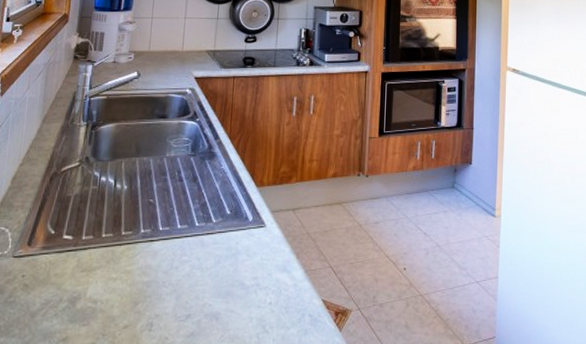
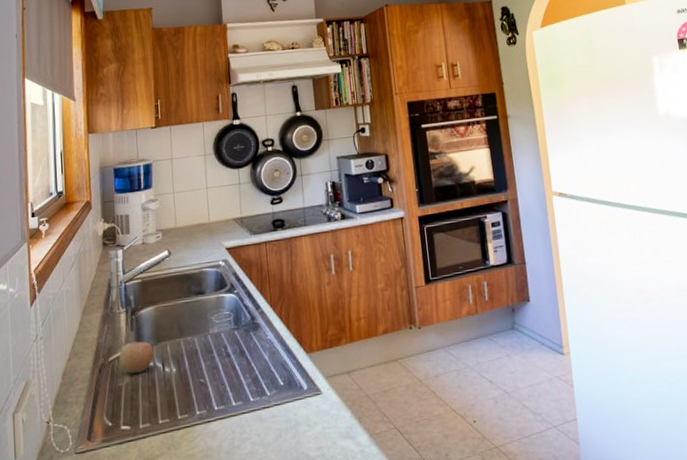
fruit: none [72,150,108,186] -> present [119,336,154,374]

